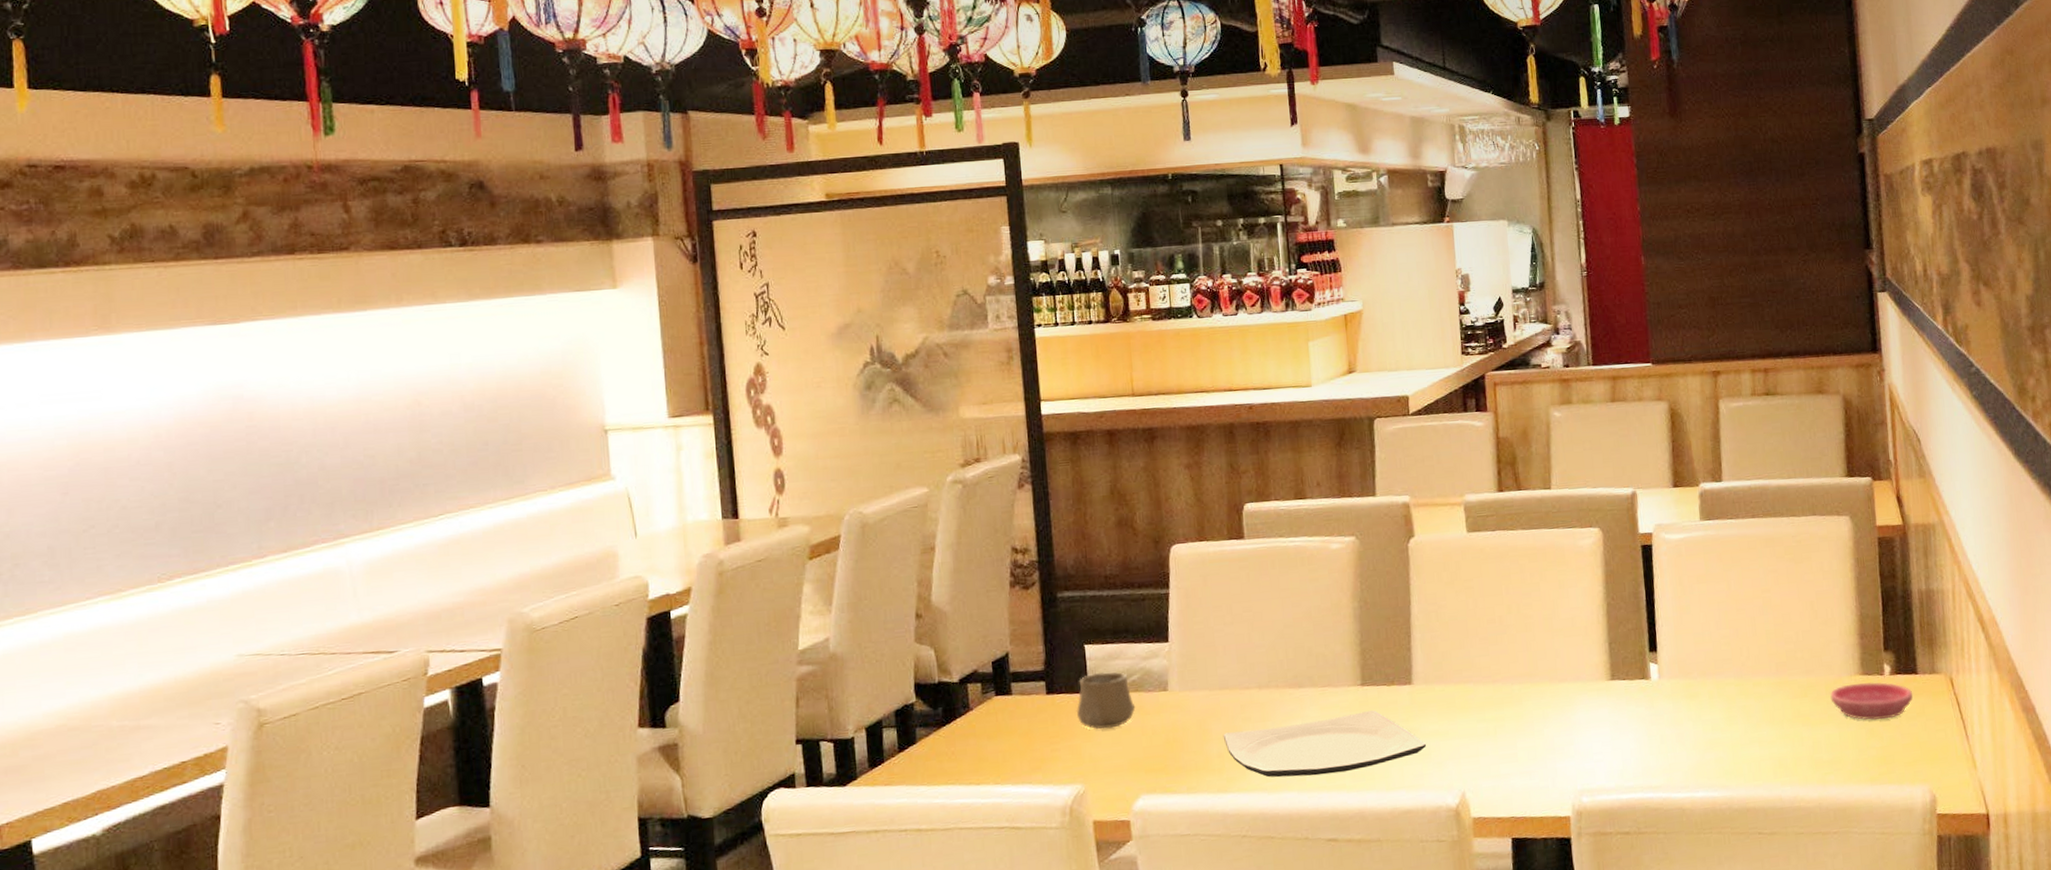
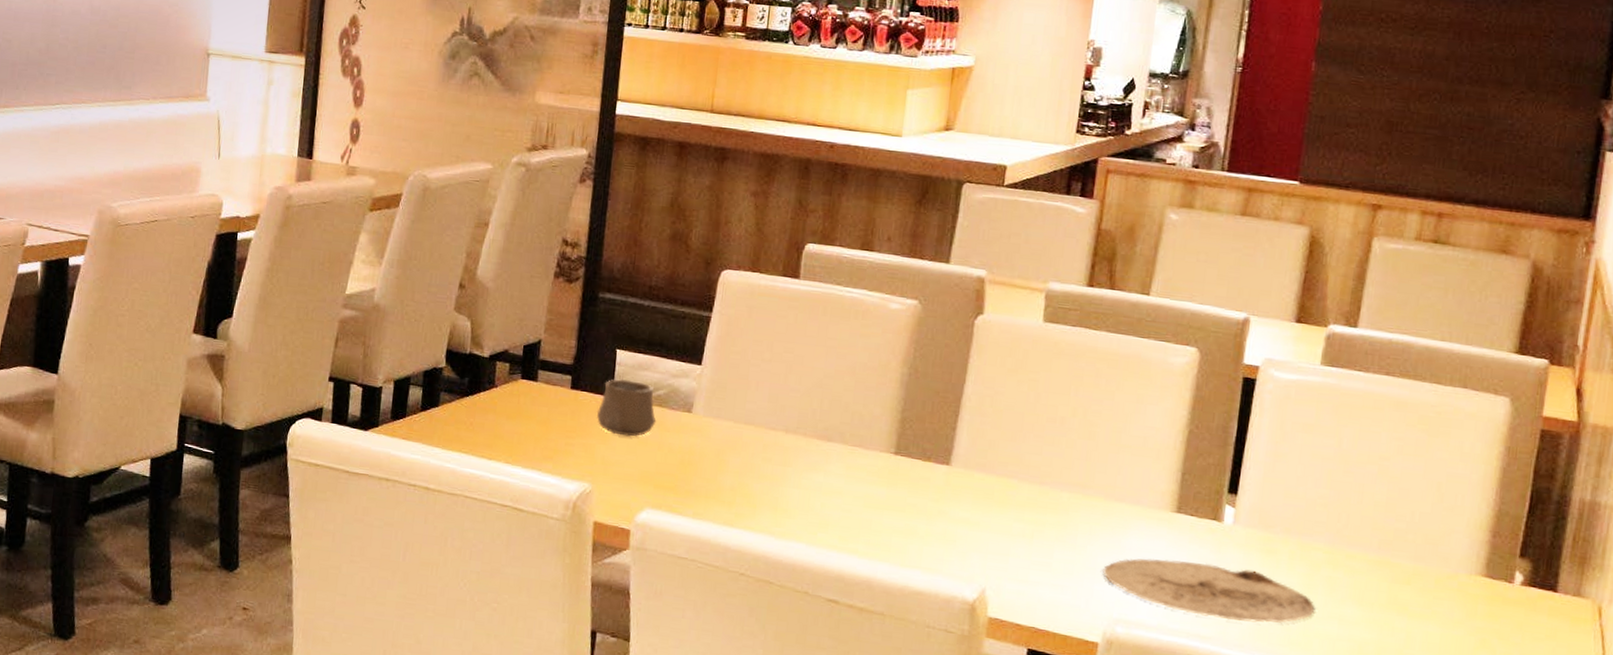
plate: present [1223,710,1426,778] -> none [739,468,953,538]
plate: none [1561,716,1739,769] -> present [1103,558,1315,623]
saucer: present [1830,682,1913,721] -> none [1439,583,1545,634]

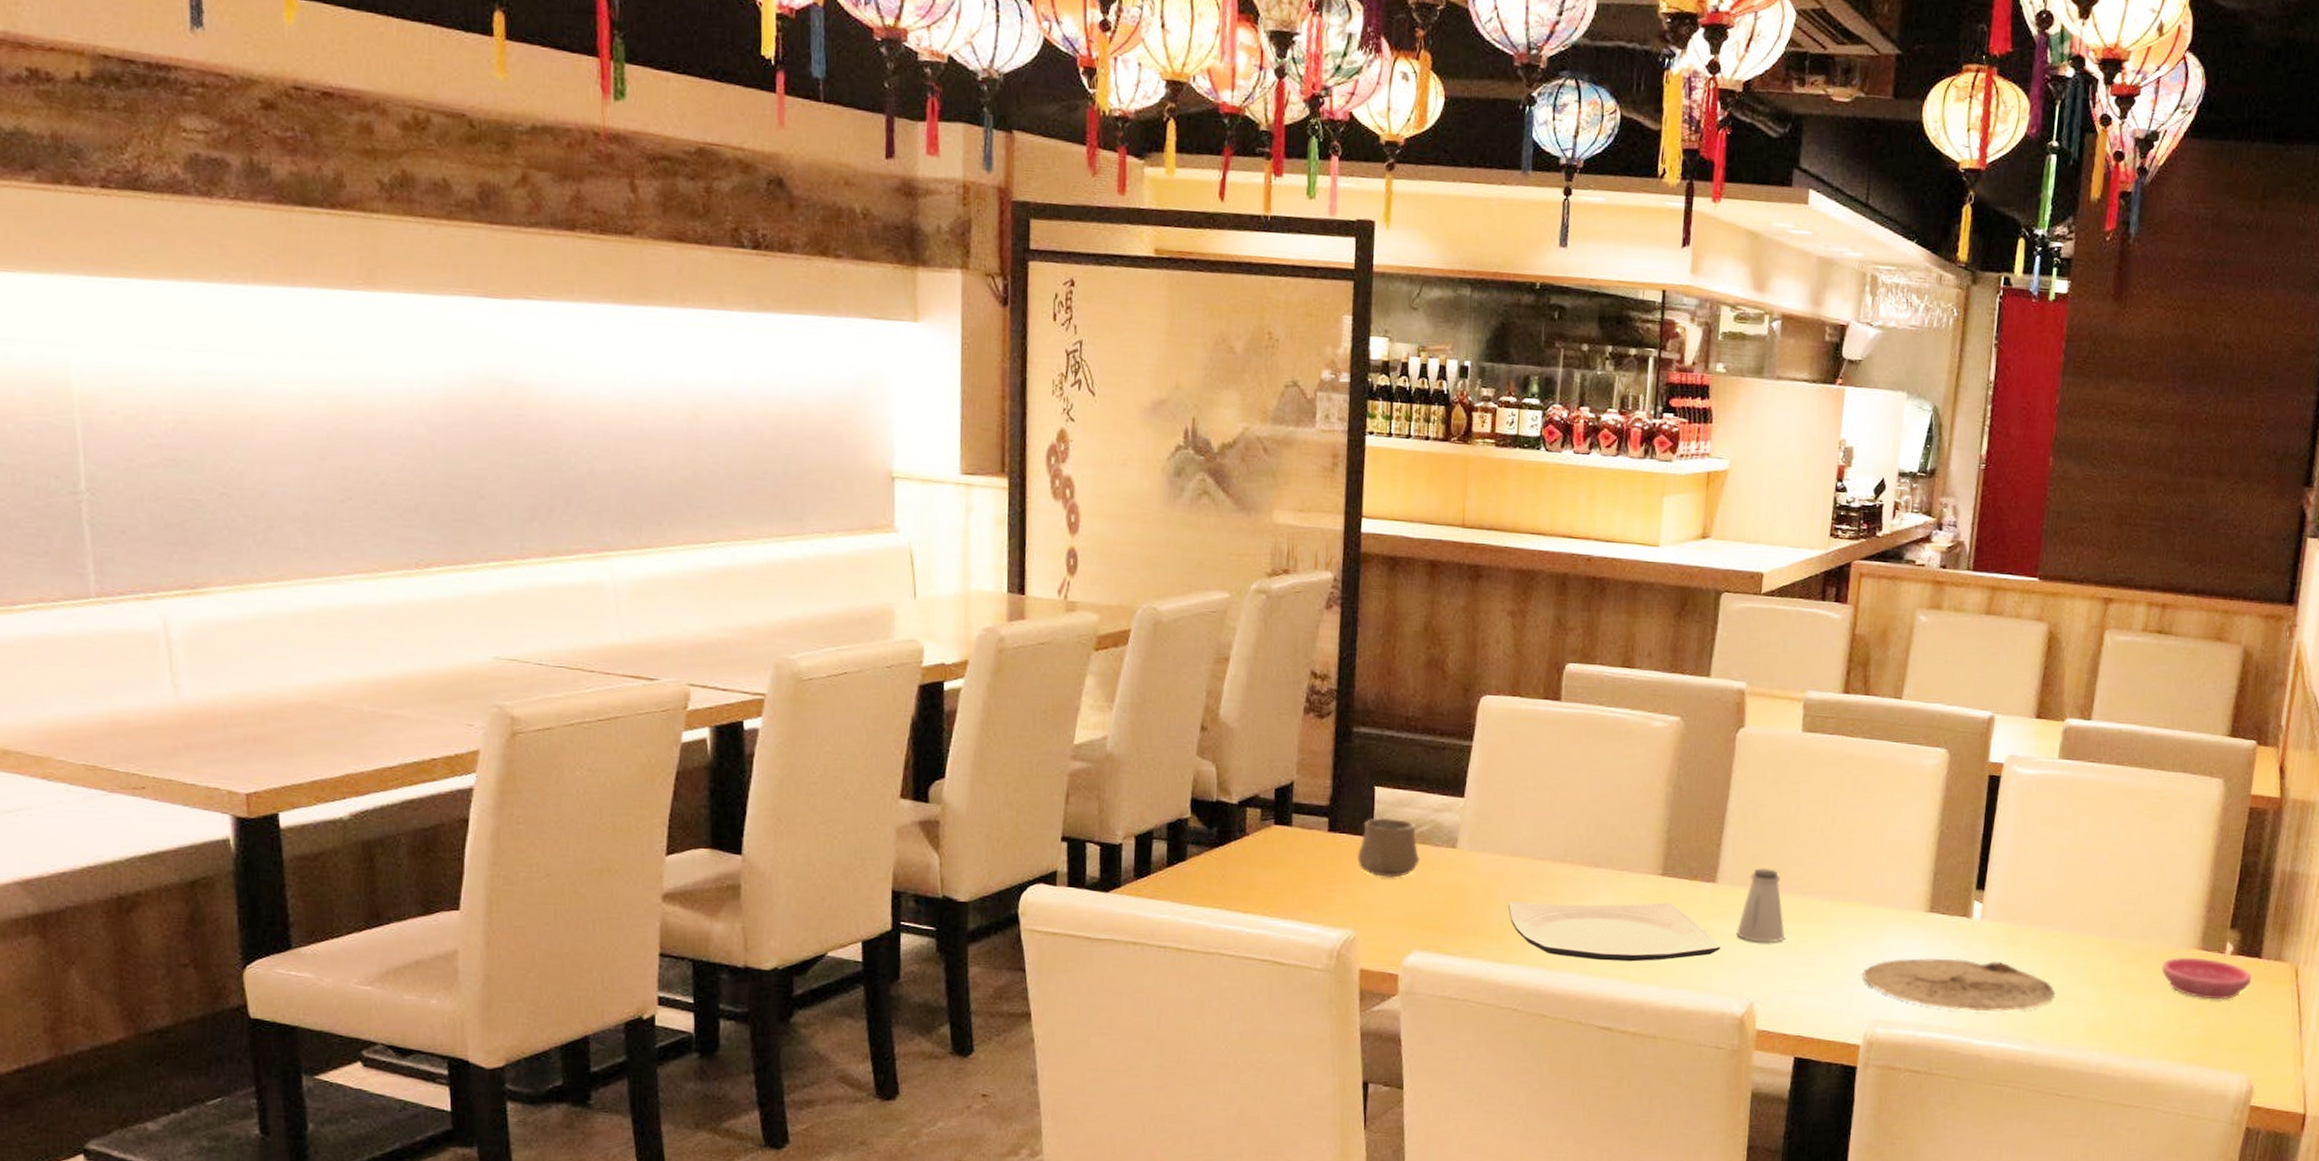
plate: none [739,468,953,538] -> present [1507,901,1720,962]
saltshaker: none [970,454,1020,531] -> present [1736,868,1785,943]
saucer: none [1439,583,1545,634] -> present [2161,957,2251,1000]

